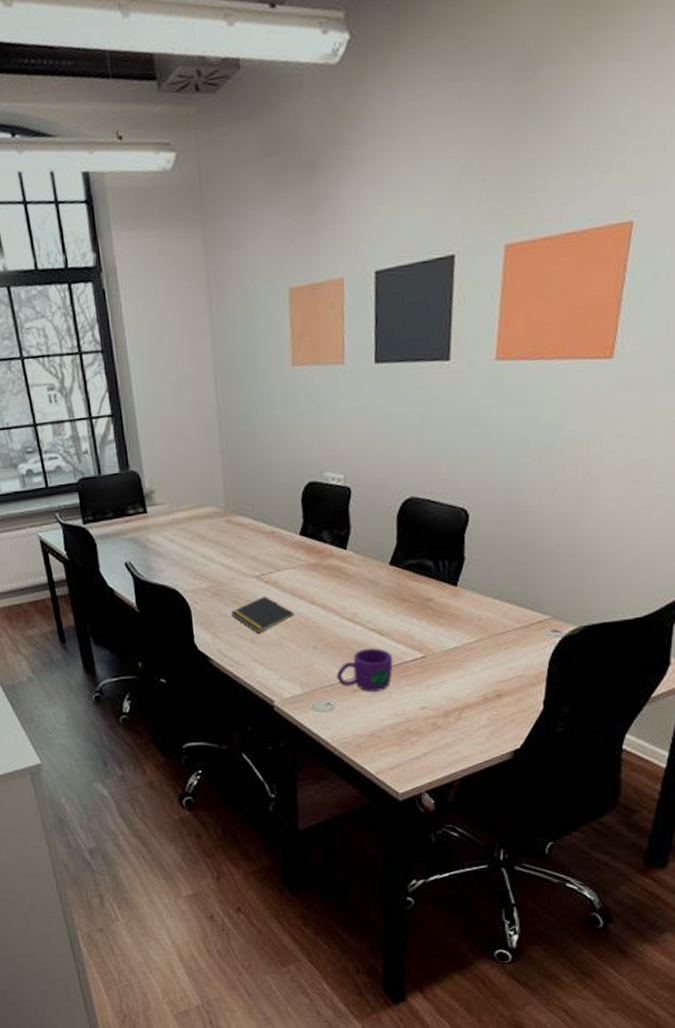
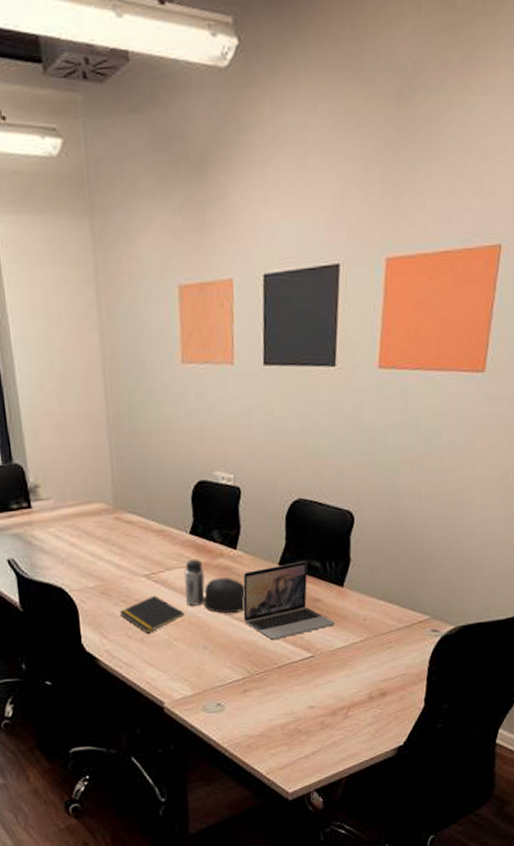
water bottle: none [294,560,356,614] -> present [184,559,246,614]
mug: present [336,648,393,692] -> none [227,648,283,692]
laptop: none [353,560,449,641] -> present [243,561,336,641]

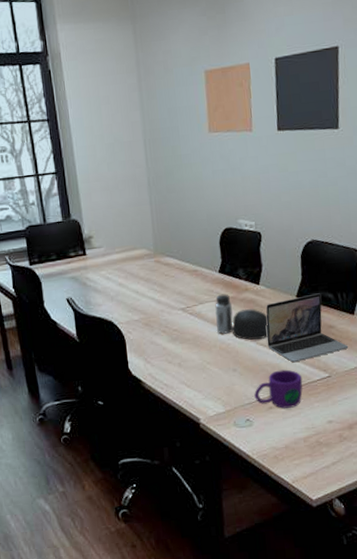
notepad: present [119,595,185,634] -> none [160,325,216,359]
mug: none [227,648,283,692] -> present [254,369,303,409]

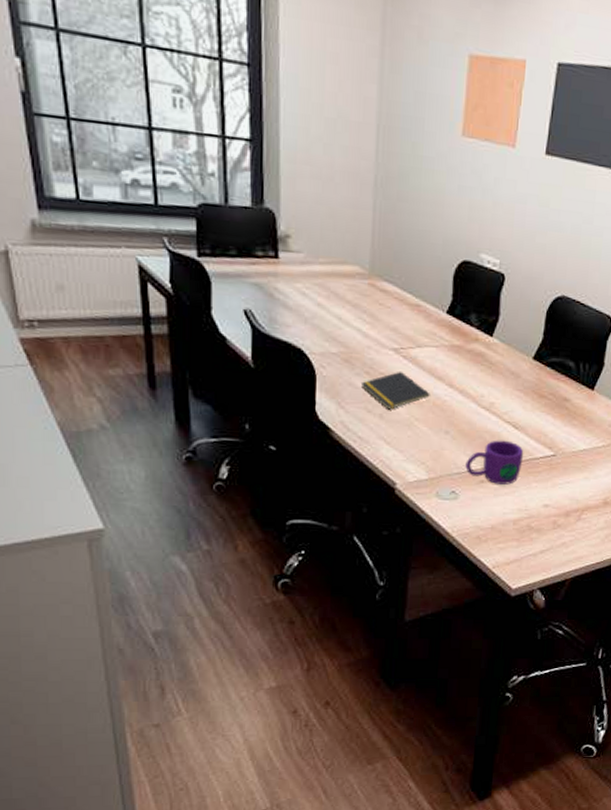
notepad: none [160,325,216,359] -> present [360,371,430,410]
water bottle: present [215,294,269,341] -> none [432,339,496,402]
laptop: present [266,293,349,363] -> none [490,358,581,434]

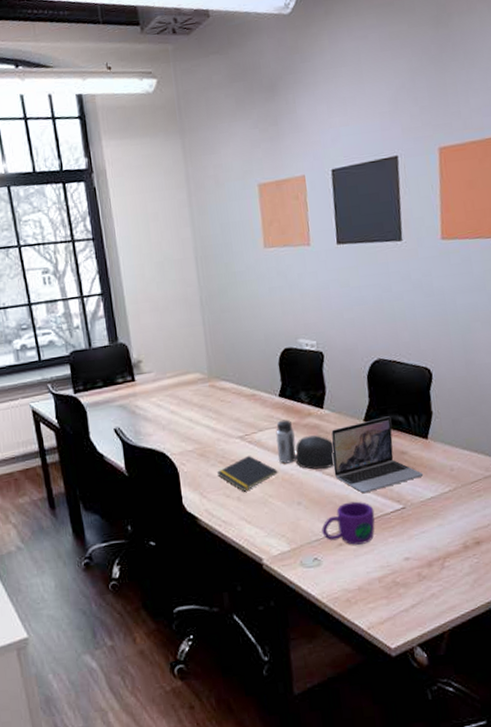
water bottle: none [432,339,496,402] -> present [276,419,335,470]
laptop: none [490,358,581,434] -> present [331,416,424,494]

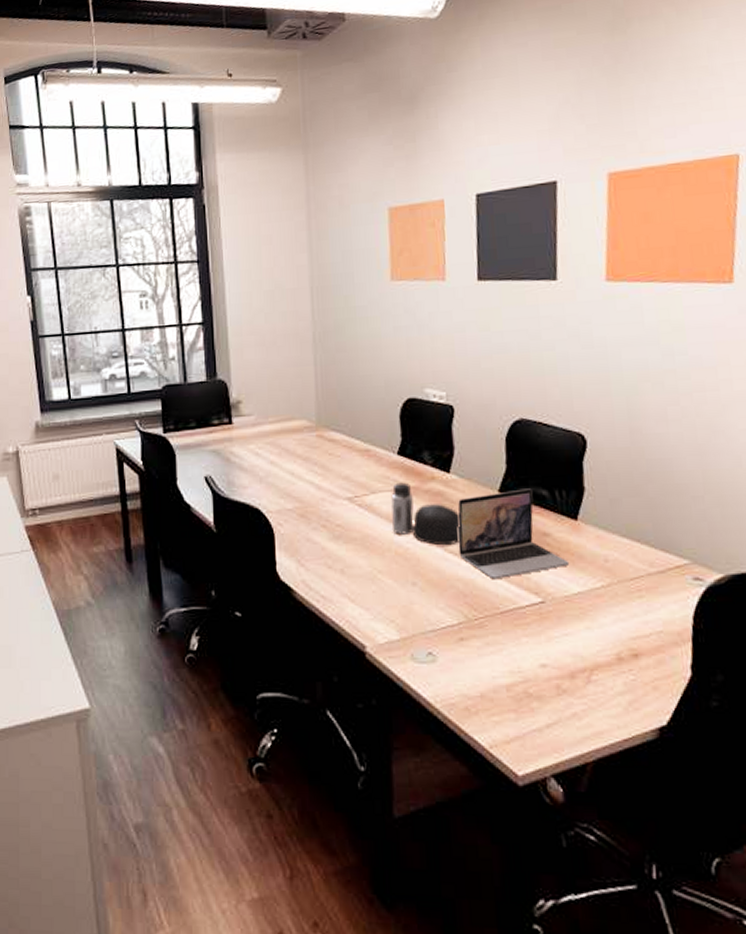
notepad: present [216,455,278,492] -> none [318,520,391,564]
mug: present [321,501,375,545] -> none [439,588,506,641]

